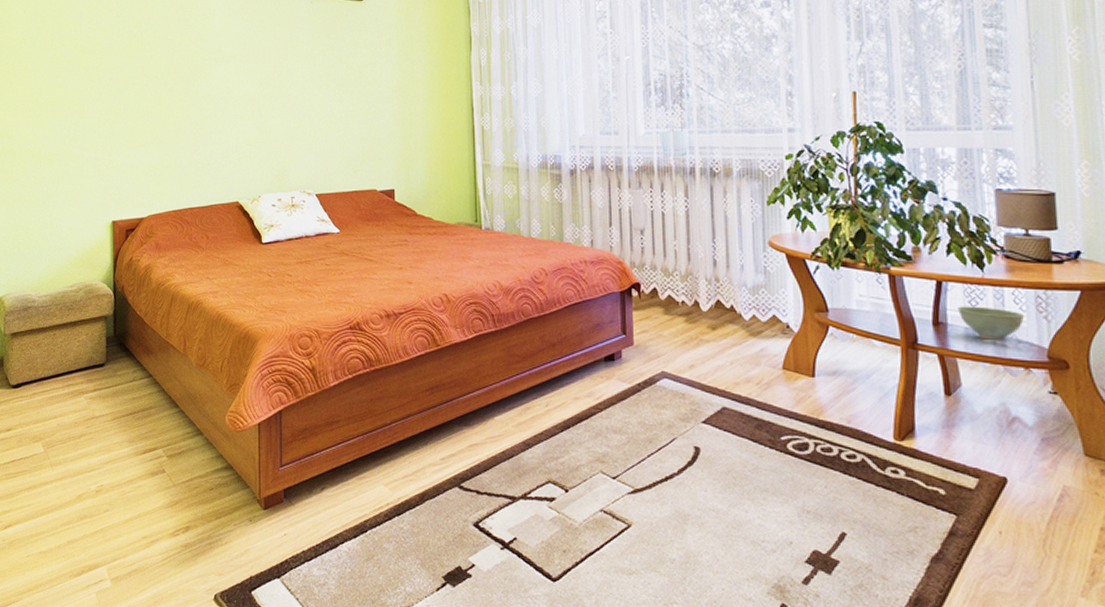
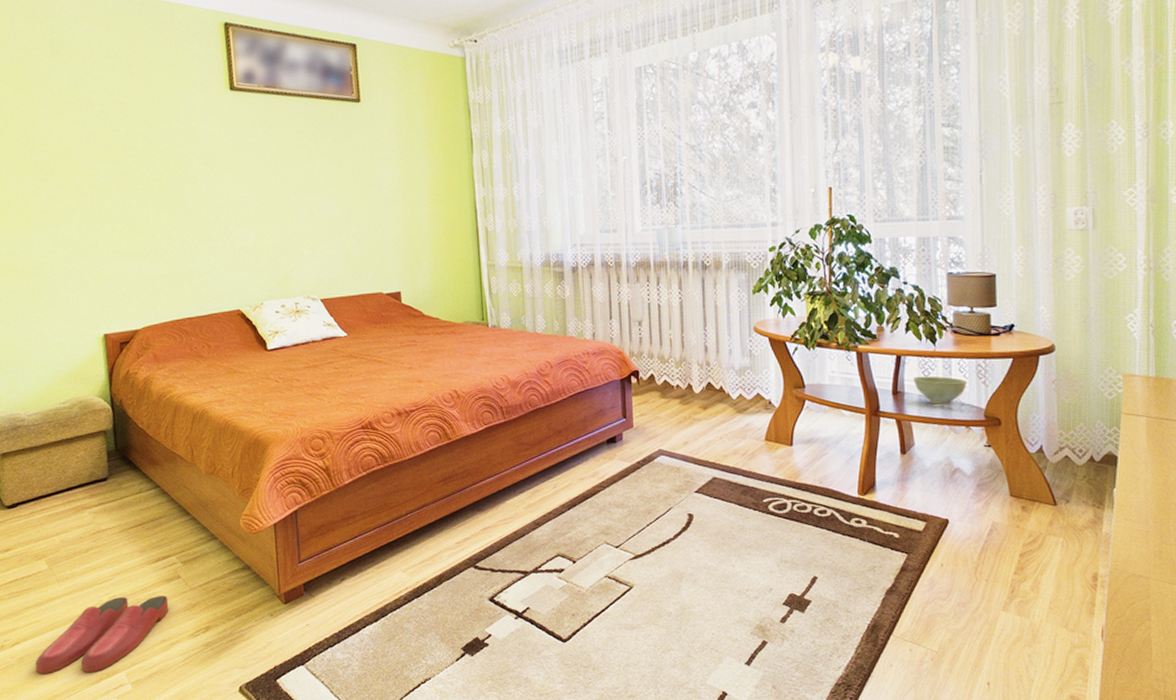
slippers: none [23,487,152,564] -> present [35,596,169,675]

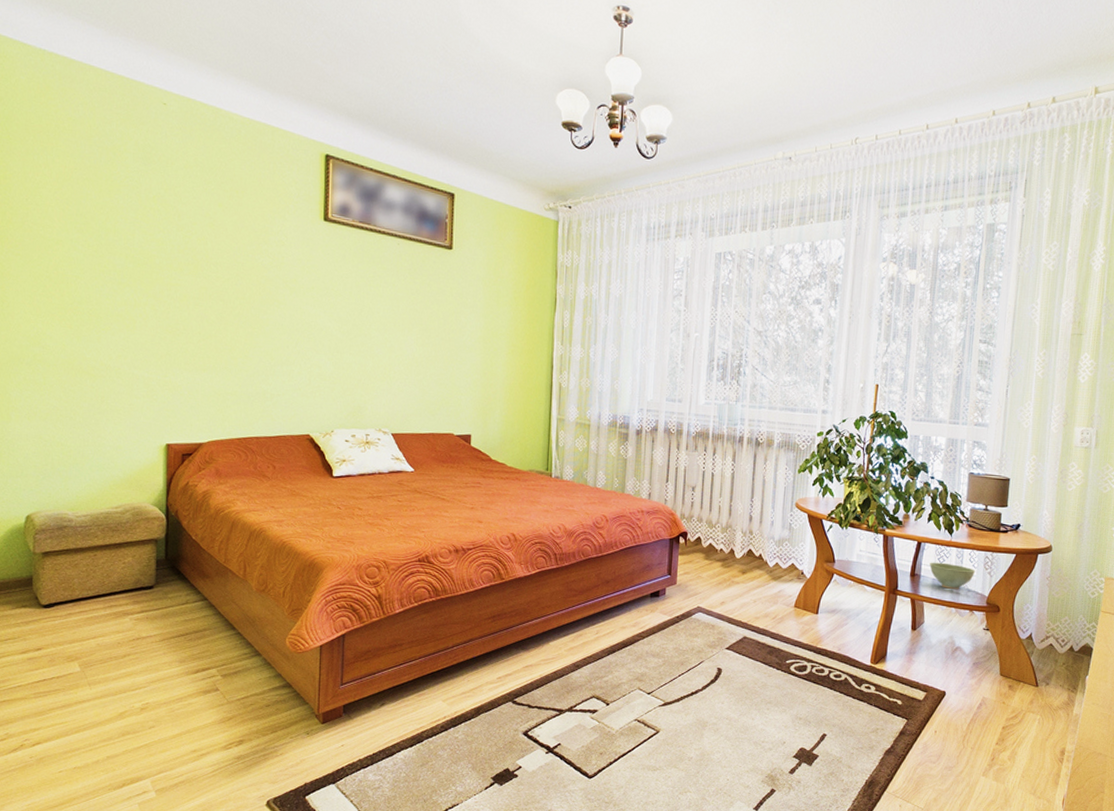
slippers: present [35,596,169,675] -> none [55,705,204,778]

